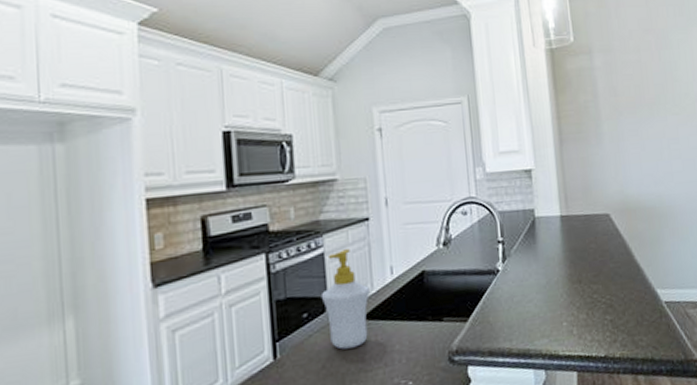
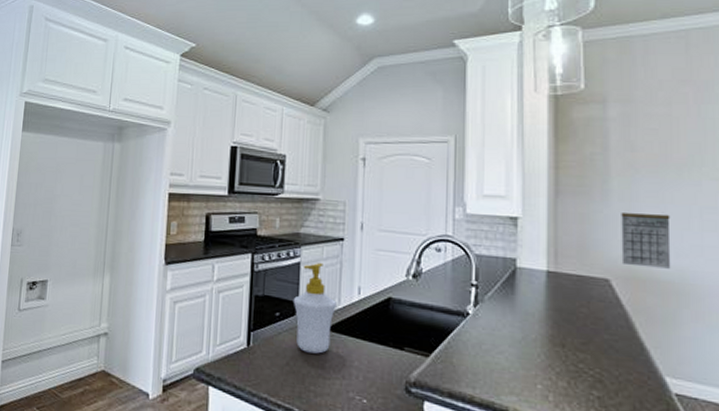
calendar: none [612,148,653,199] -> present [621,211,671,269]

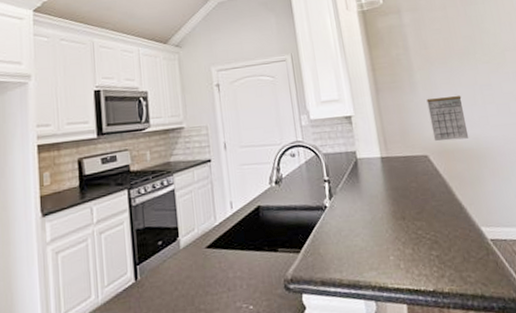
soap bottle: present [293,263,336,354] -> none [172,186,213,274]

